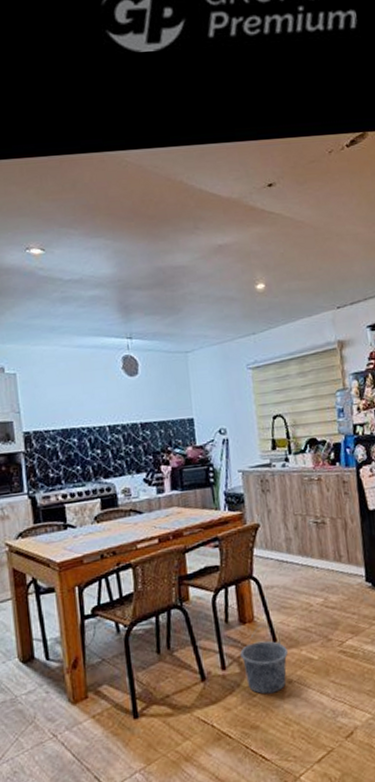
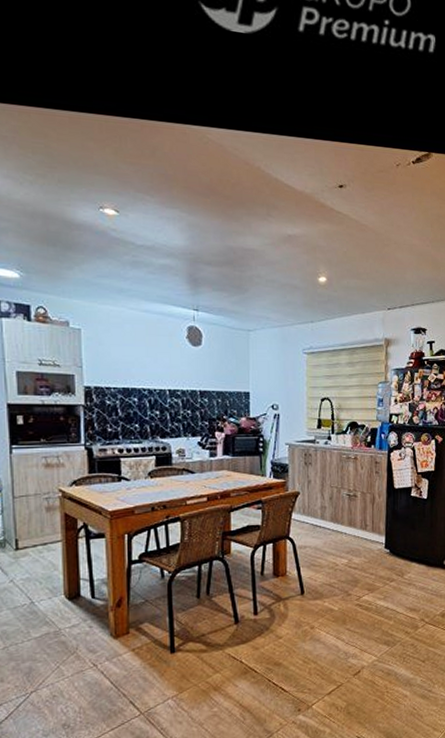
bucket: present [240,625,288,695] -> none [271,579,313,637]

